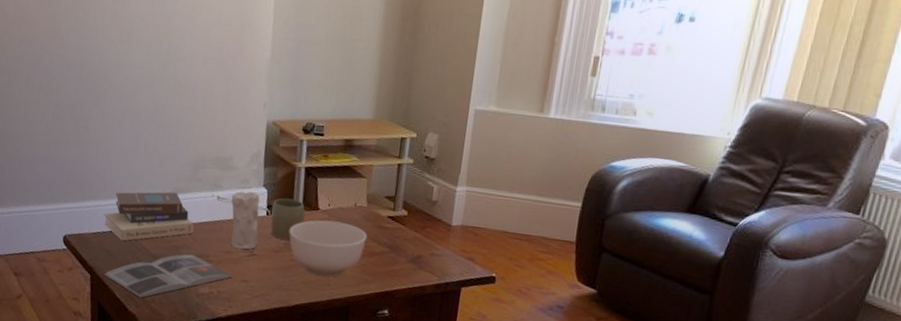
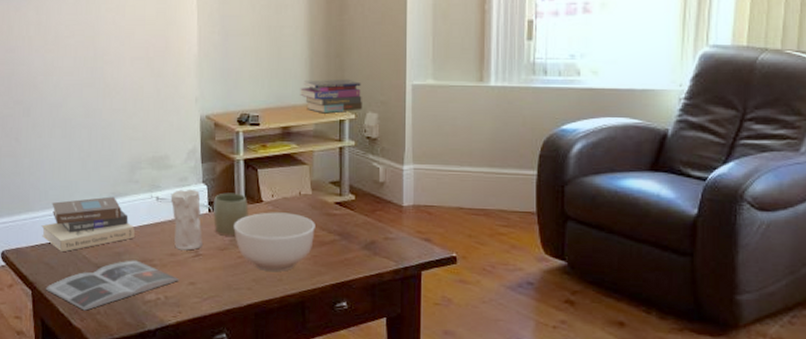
books: none [366,96,426,130] -> present [300,79,362,114]

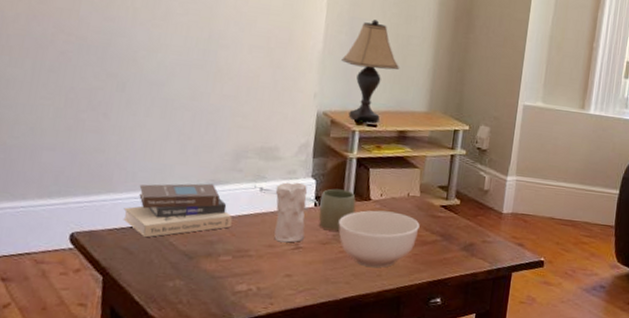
magazine: present [45,260,179,311] -> none [120,249,275,300]
lamp: none [217,15,276,122] -> present [341,20,400,123]
books: present [300,79,362,114] -> none [419,90,478,123]

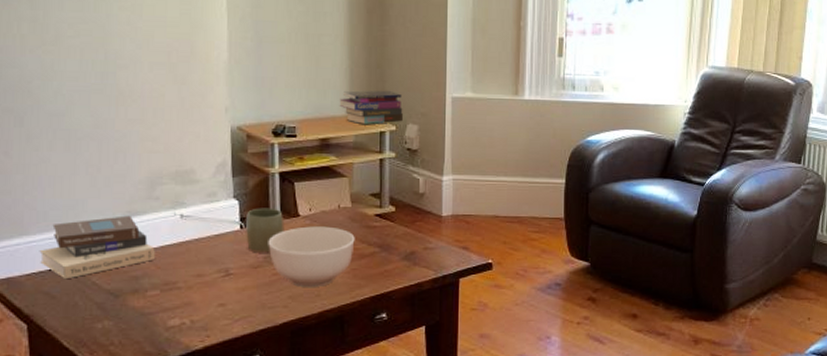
candle: present [273,182,308,243] -> none [197,204,233,270]
lamp: present [341,20,400,123] -> none [250,21,314,133]
books: none [419,90,478,123] -> present [339,90,403,125]

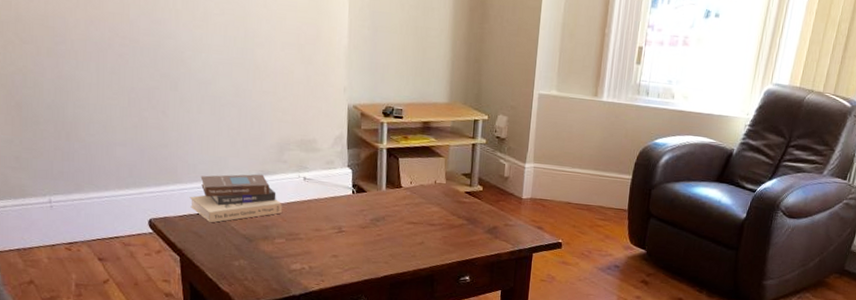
mug: present [246,208,285,253] -> none [356,177,389,217]
bowl: present [268,226,355,287] -> none [374,196,447,249]
books: present [339,90,403,125] -> none [440,81,495,113]

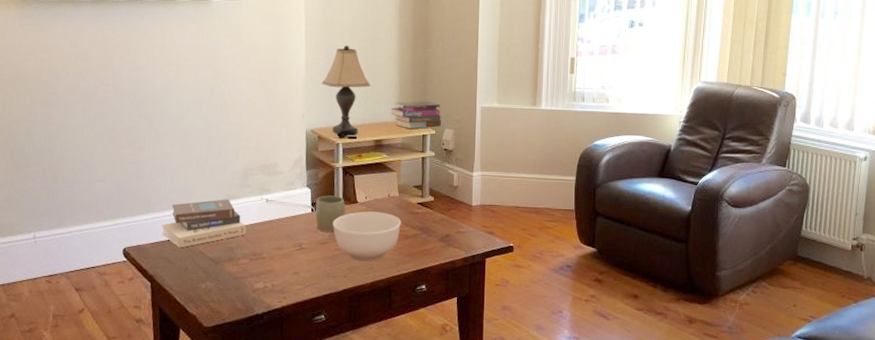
mug: none [356,177,389,217] -> present [316,195,346,232]
lamp: none [366,13,421,114] -> present [322,45,371,135]
bowl: none [374,196,447,249] -> present [332,211,401,261]
books: none [440,81,495,113] -> present [390,101,441,130]

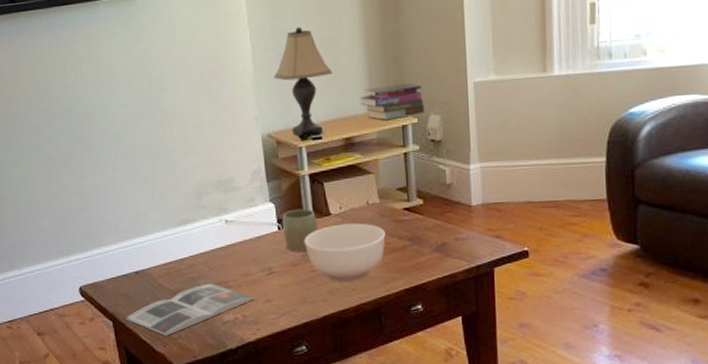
books: present [161,199,246,248] -> none [115,224,207,283]
magazine: none [163,254,285,299] -> present [125,283,255,336]

